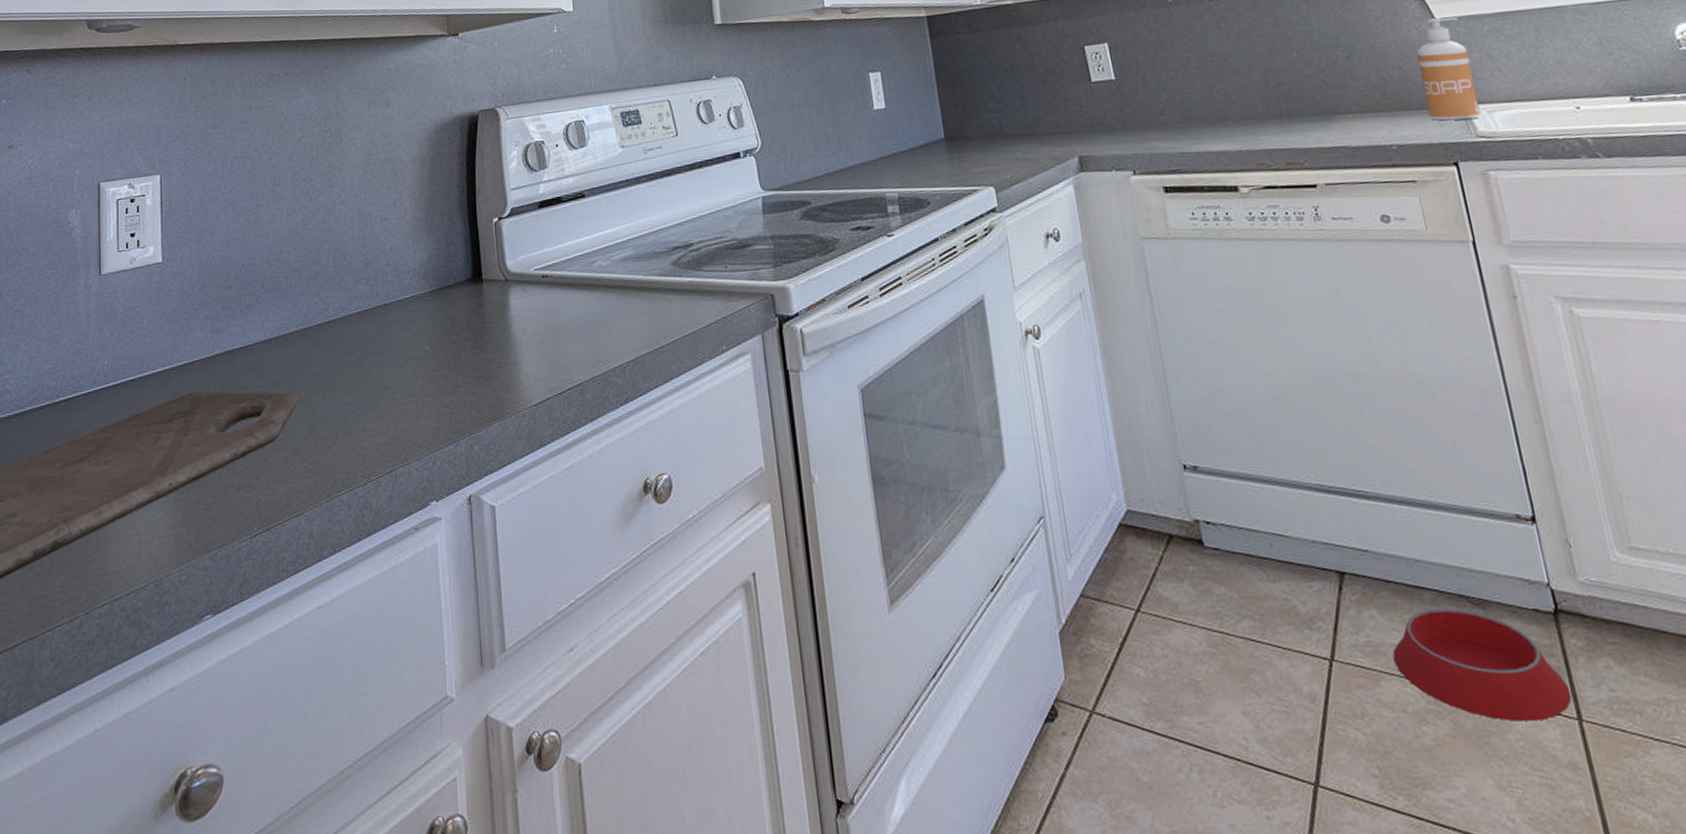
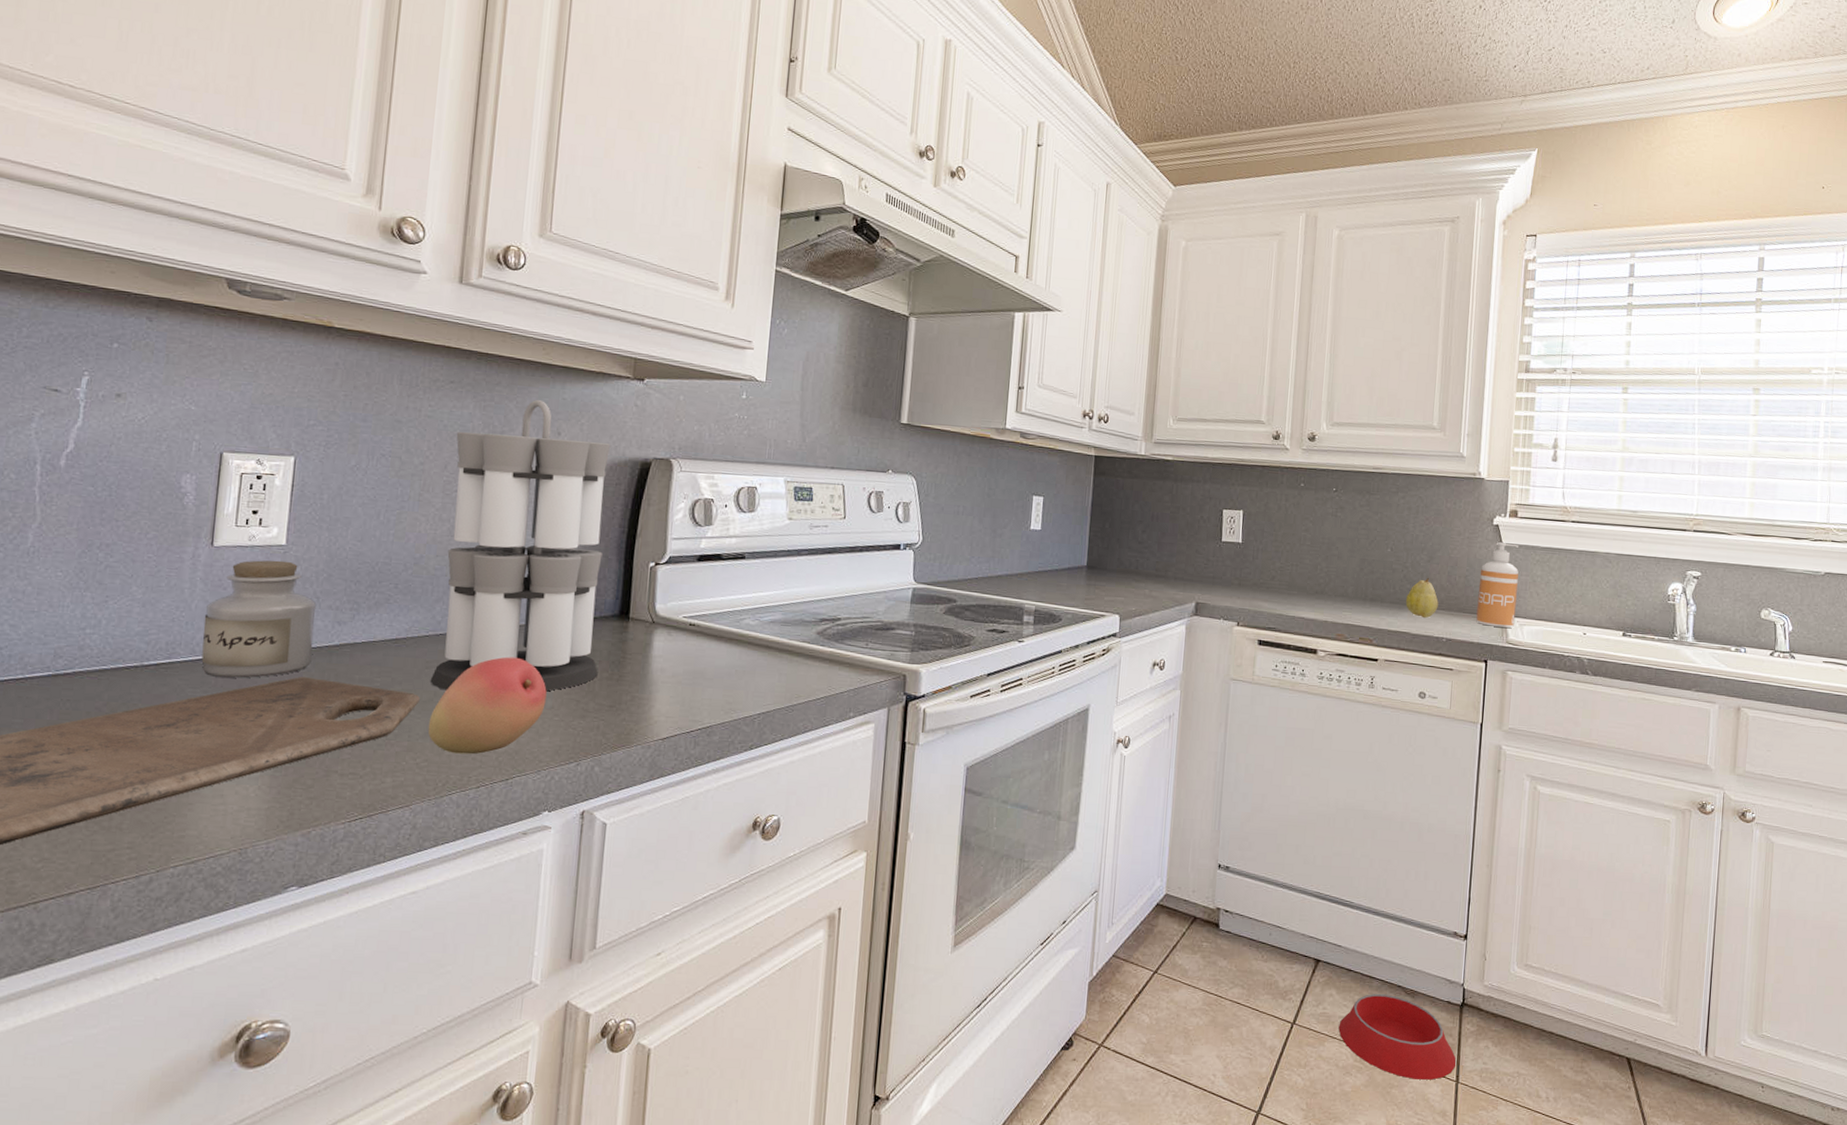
jar: none [101,277,197,405] -> present [201,560,317,678]
spice rack: none [296,74,462,385] -> present [430,399,611,692]
fruit: none [310,339,417,451] -> present [427,657,547,755]
fruit: none [1331,76,1376,126] -> present [1405,577,1439,618]

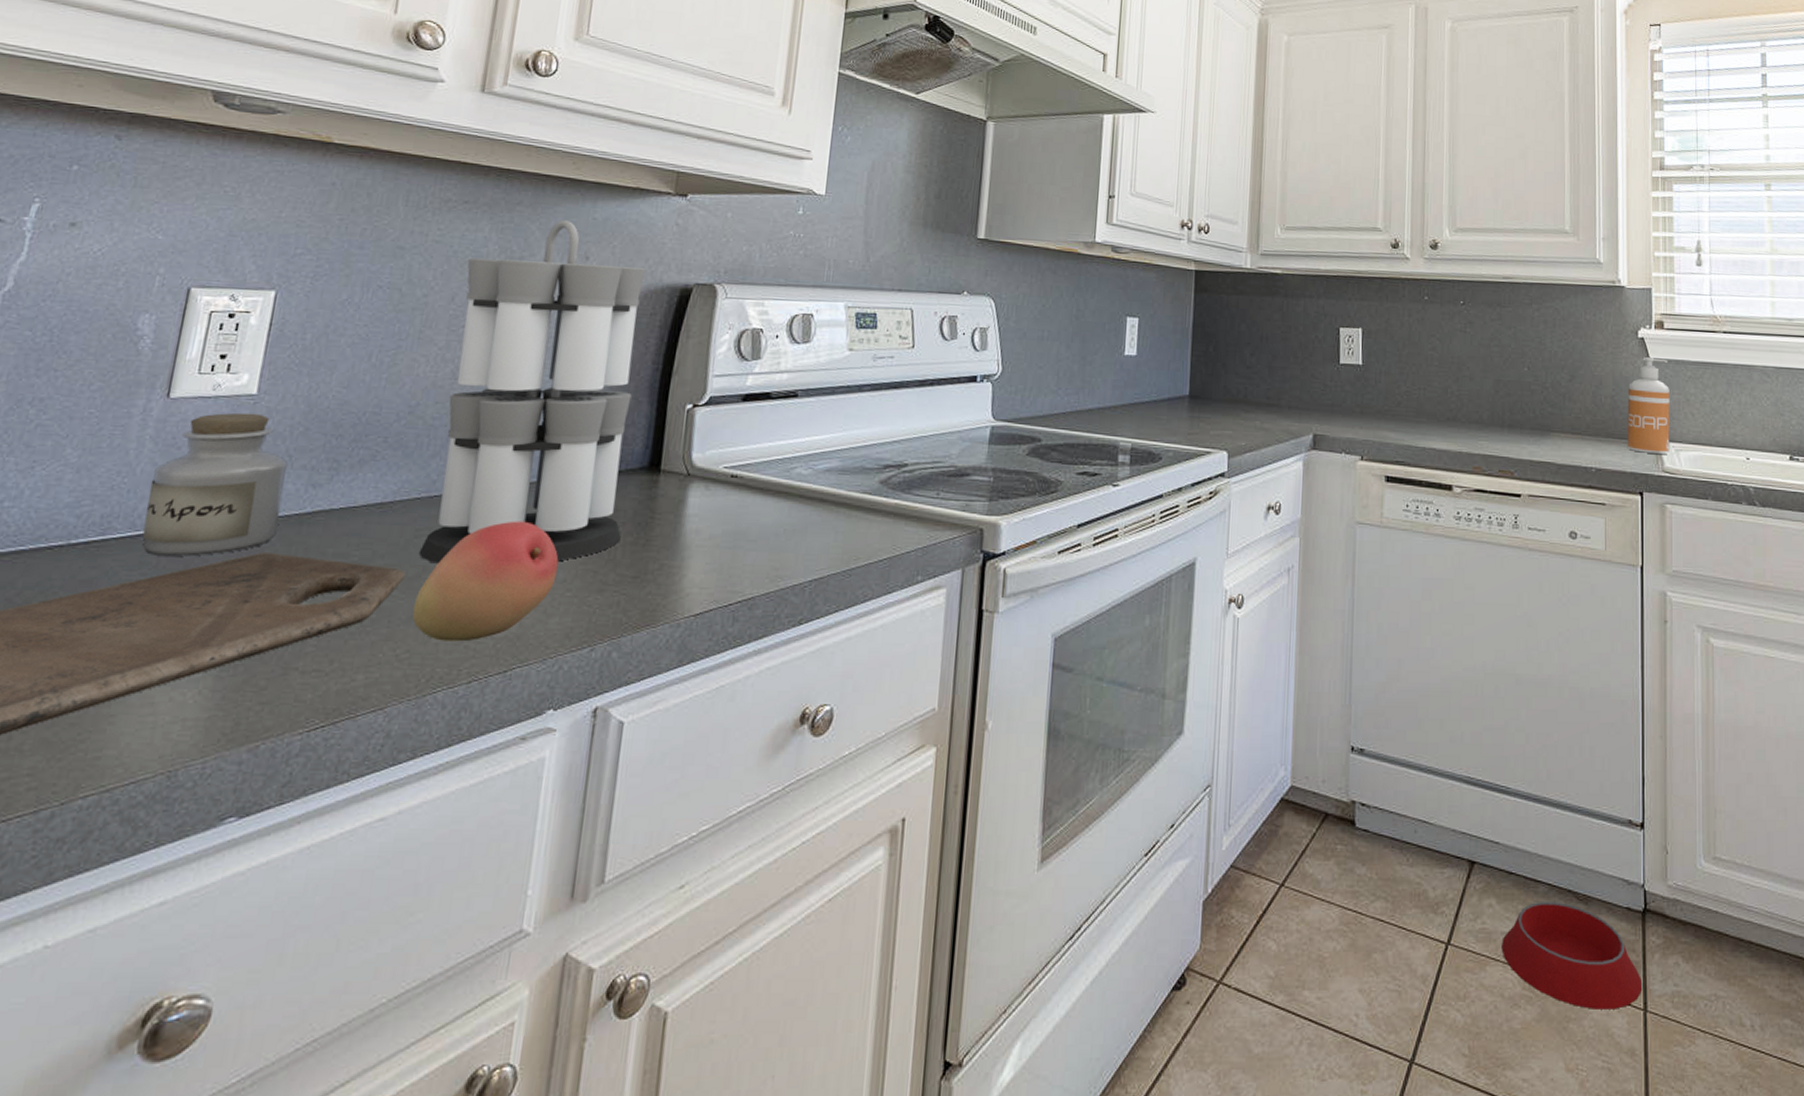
fruit: present [1405,577,1439,618] -> none [1547,398,1584,445]

